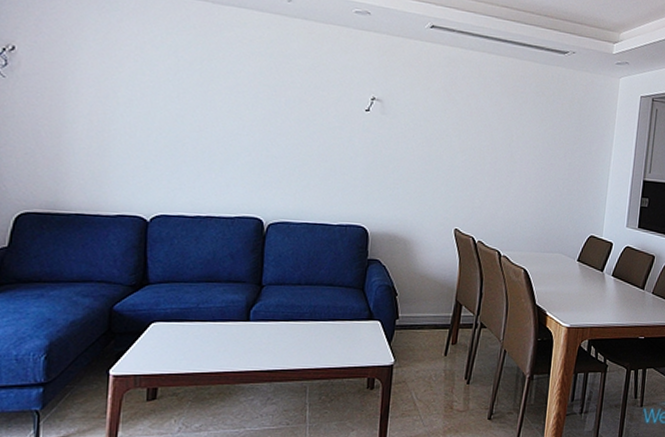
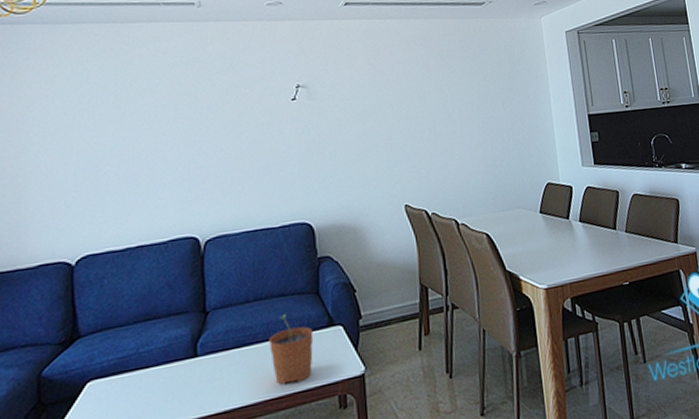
plant pot: none [313,301,354,361] -> present [269,313,314,385]

